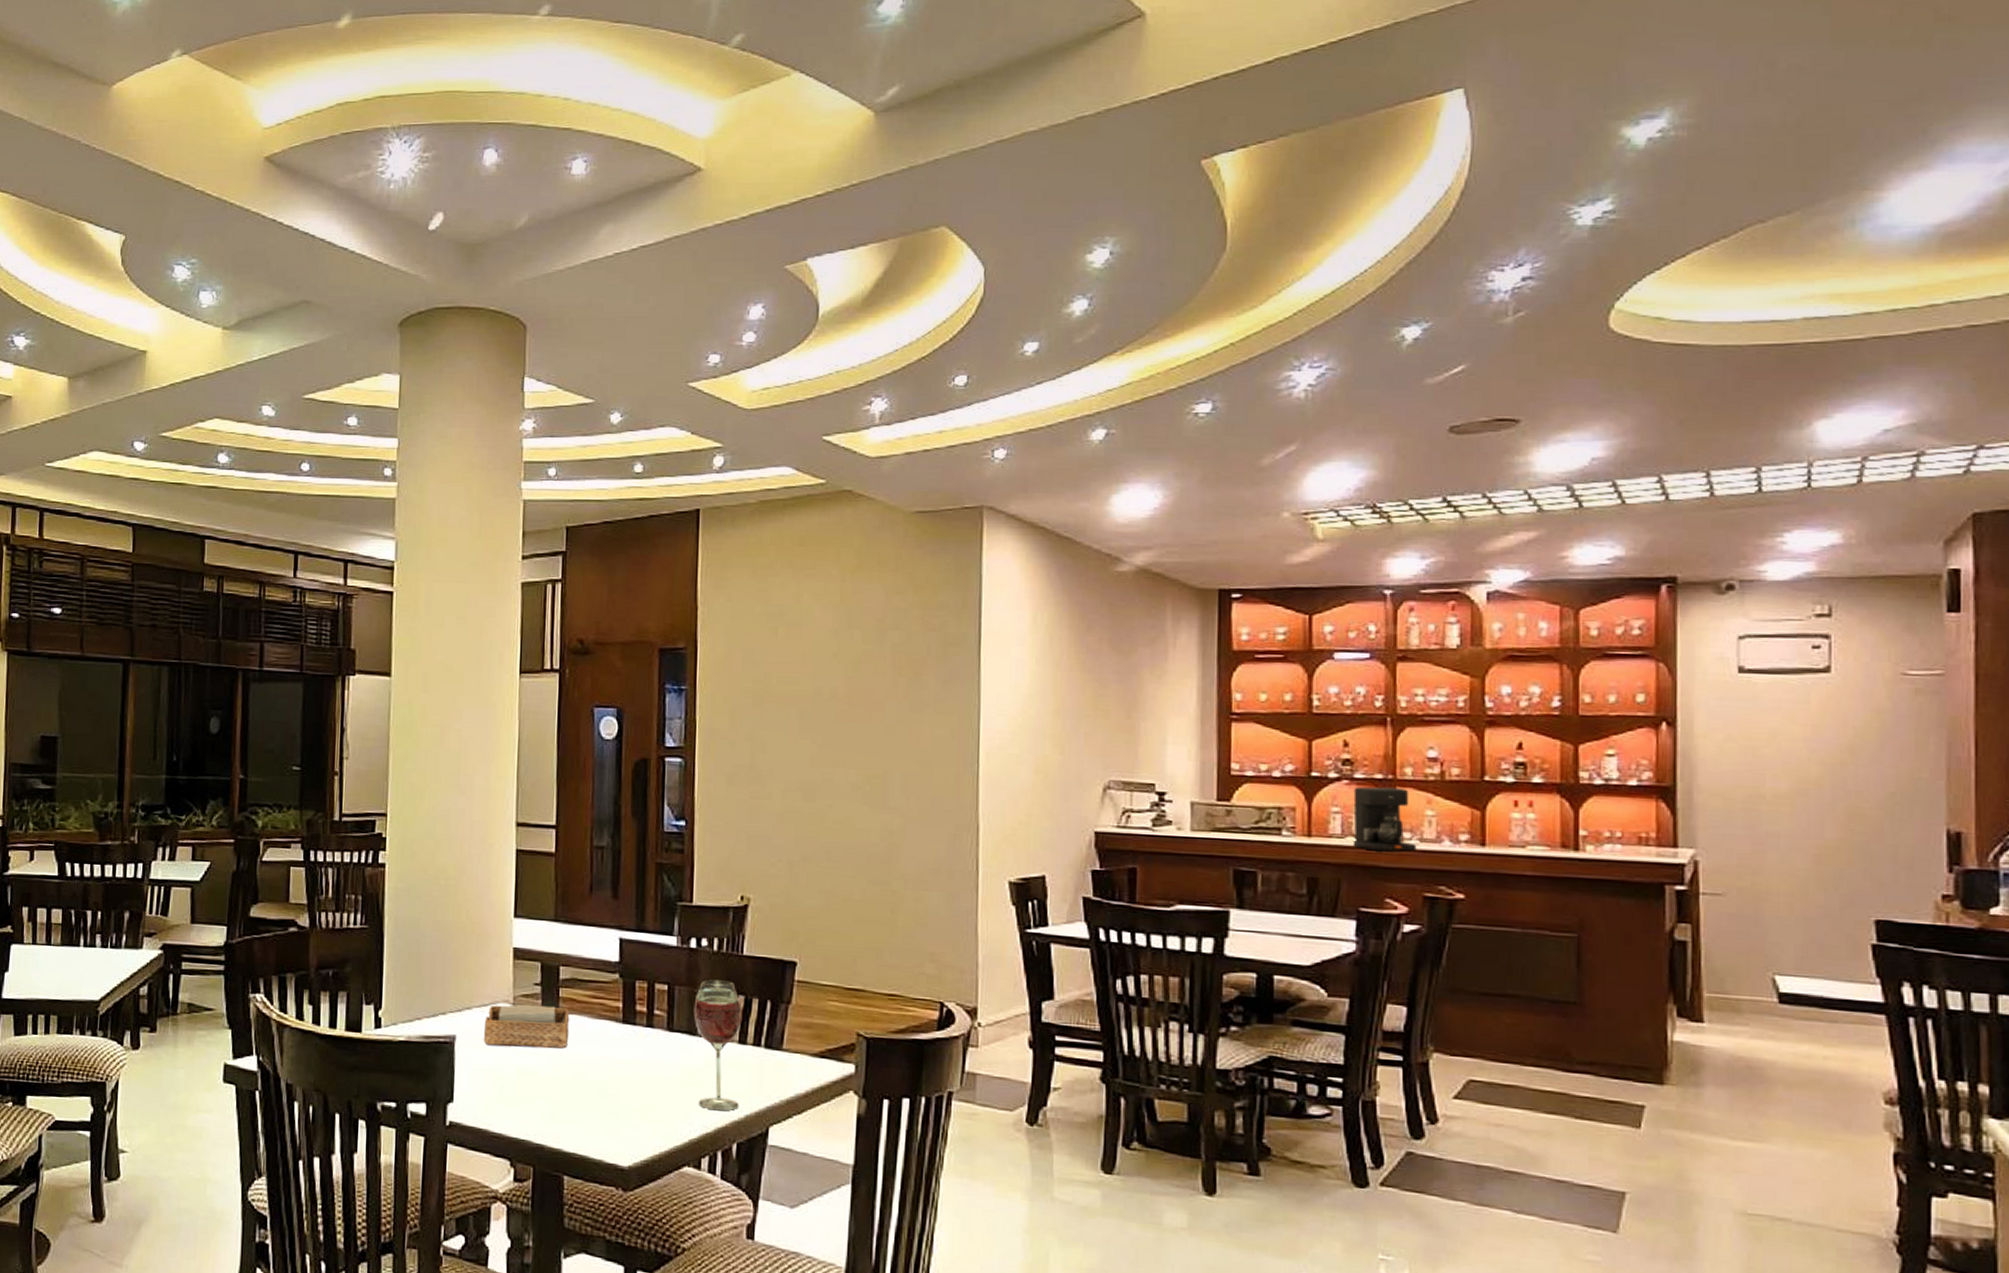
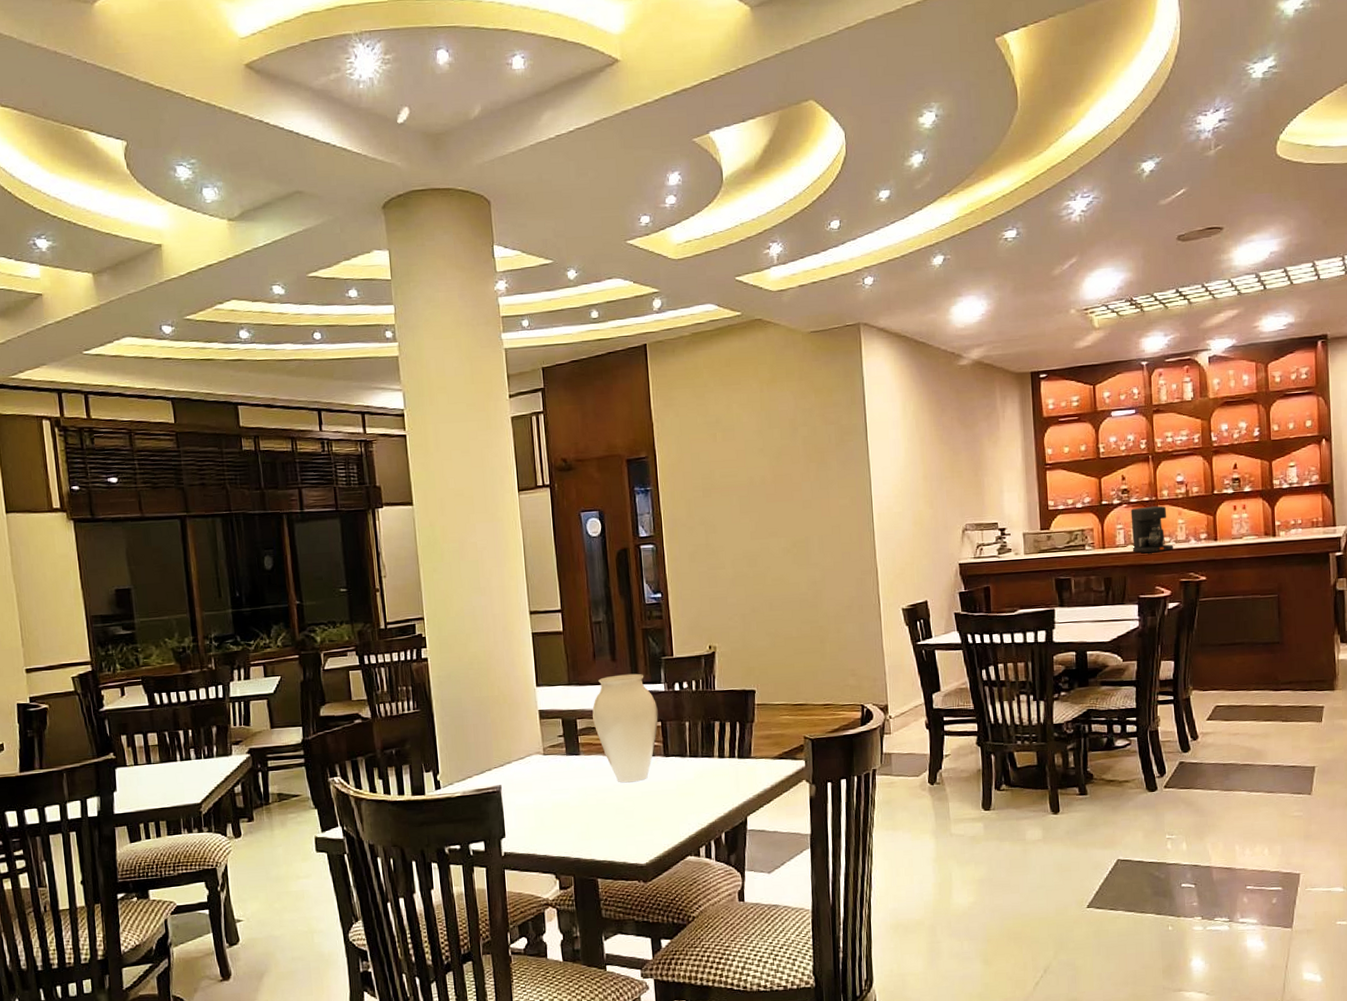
napkin holder: present [483,1004,570,1049] -> none [523,751,590,789]
vase: none [579,917,666,1059] -> present [592,673,659,783]
wineglass: present [693,979,743,1111] -> none [682,712,724,811]

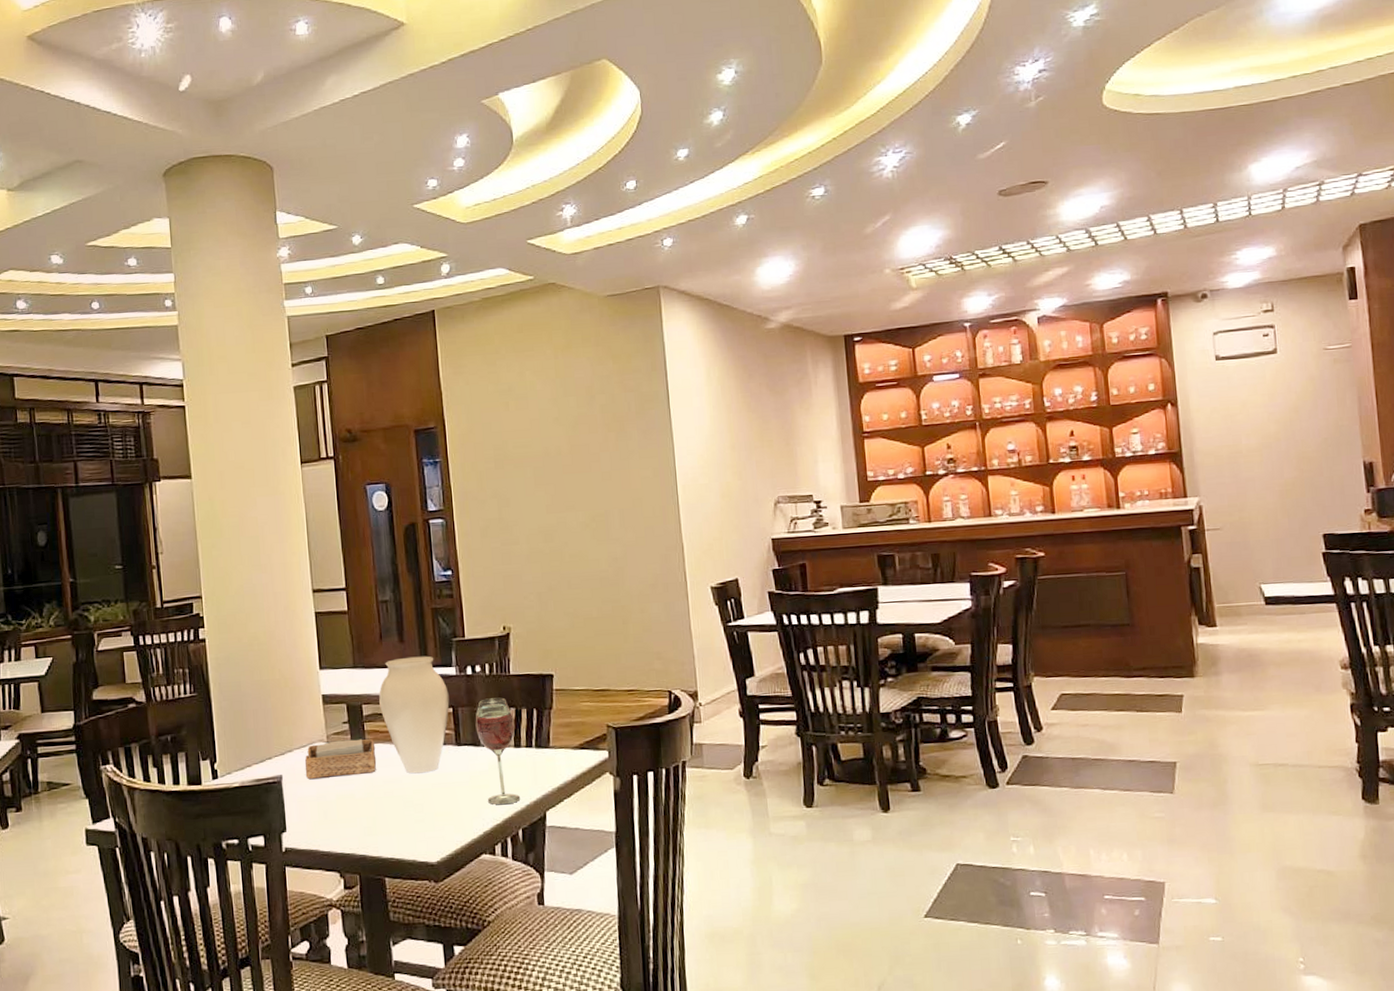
napkin holder: none [523,751,590,789] -> present [305,739,376,779]
wineglass: none [682,712,724,811] -> present [475,697,521,805]
coffee maker: present [1130,505,1174,554] -> none [958,476,1007,528]

